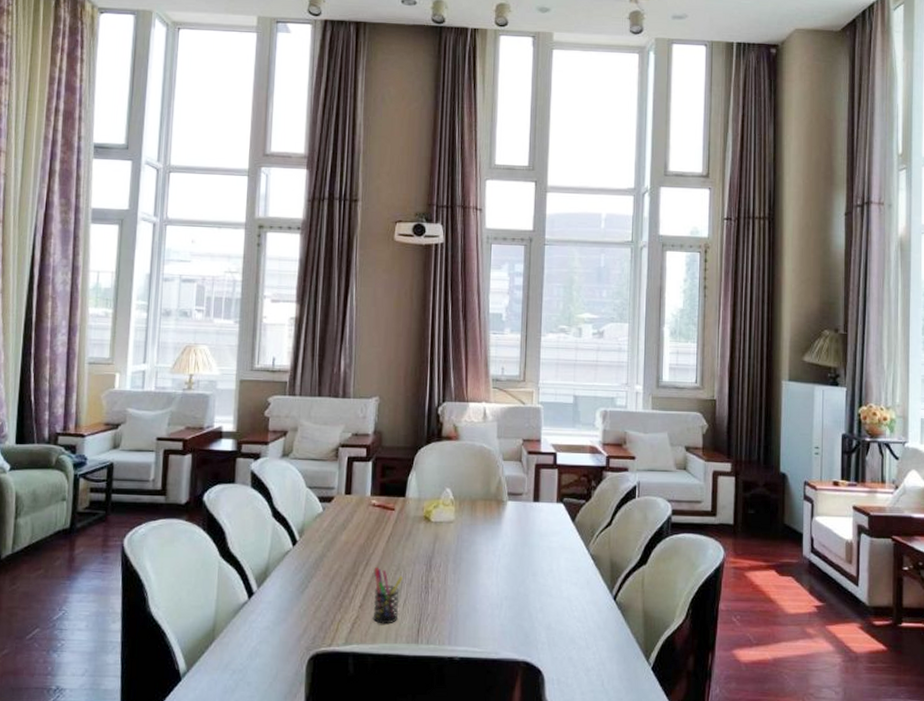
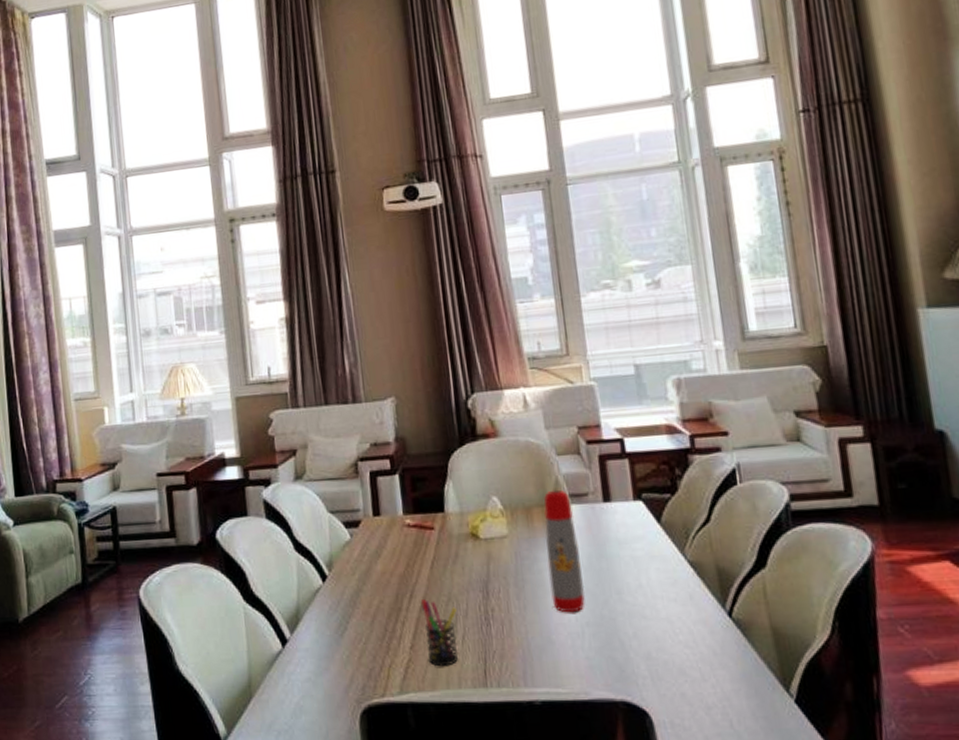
water bottle: none [481,488,509,588] -> present [543,489,585,613]

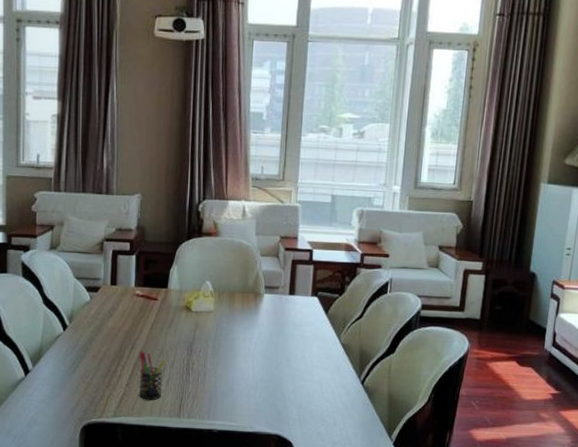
water bottle: present [543,489,585,613] -> none [238,281,265,371]

